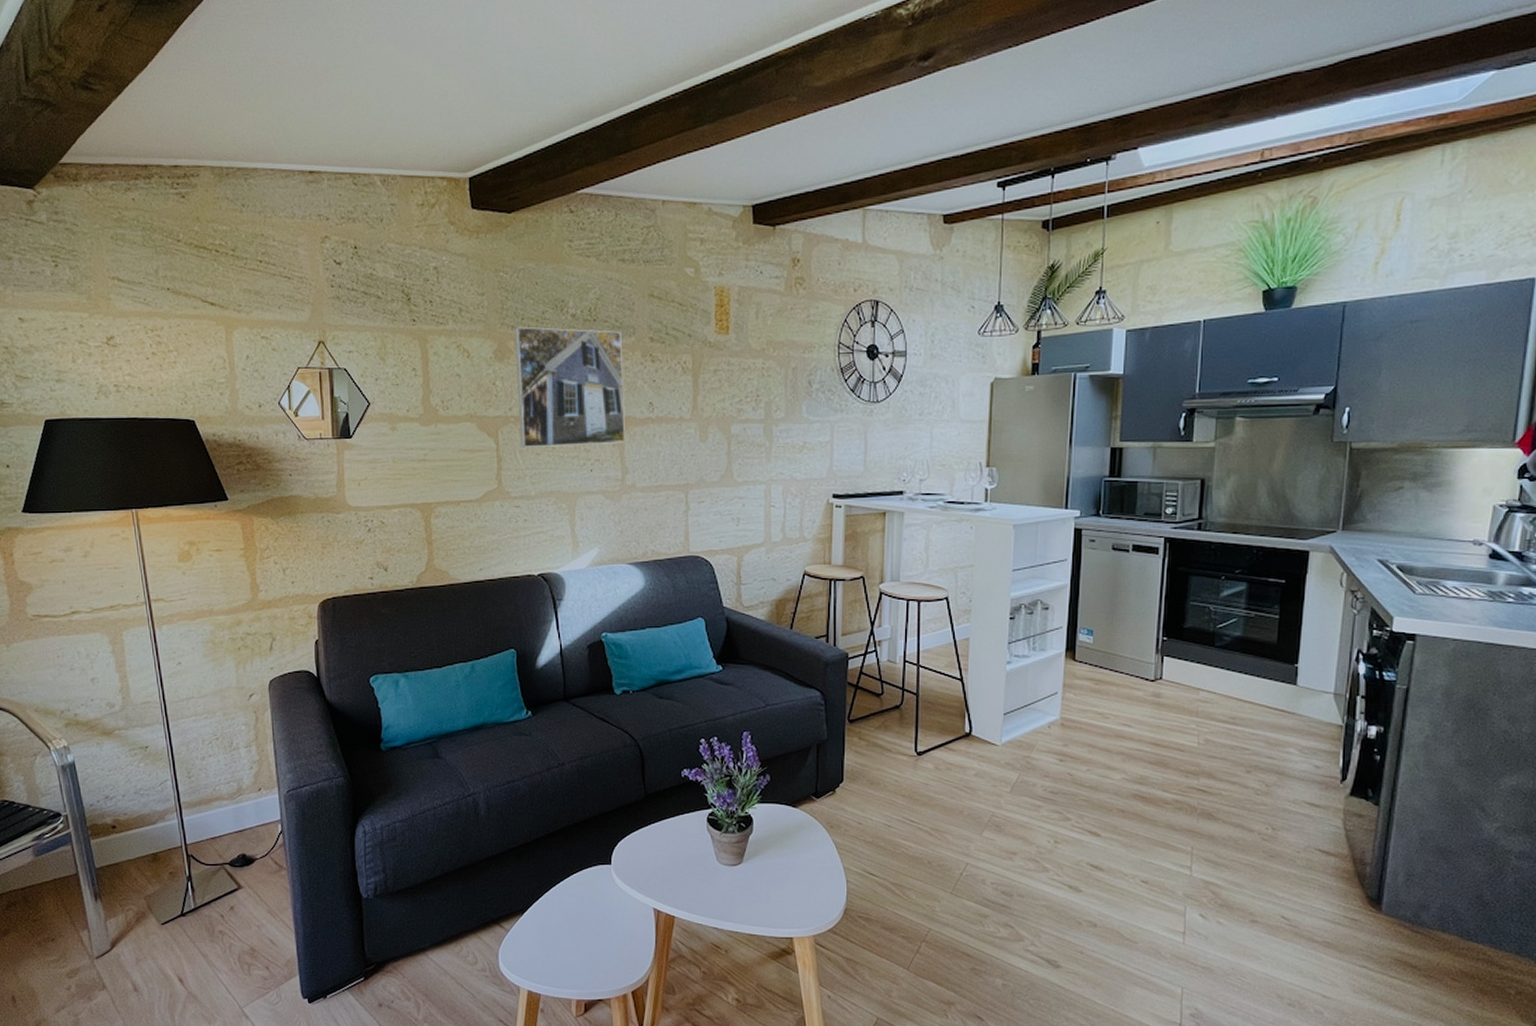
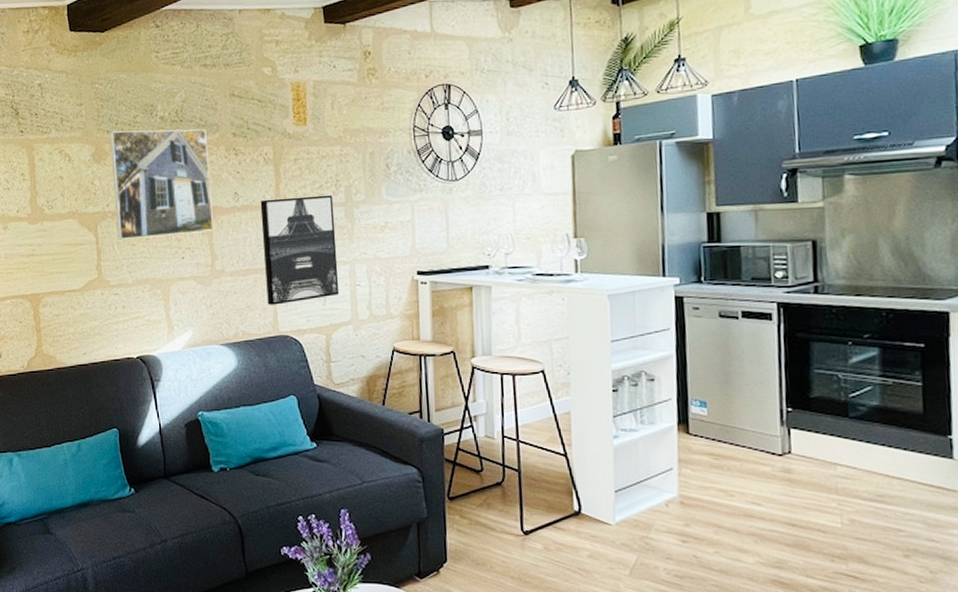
wall art: none [676,410,754,524] -> present [260,194,340,305]

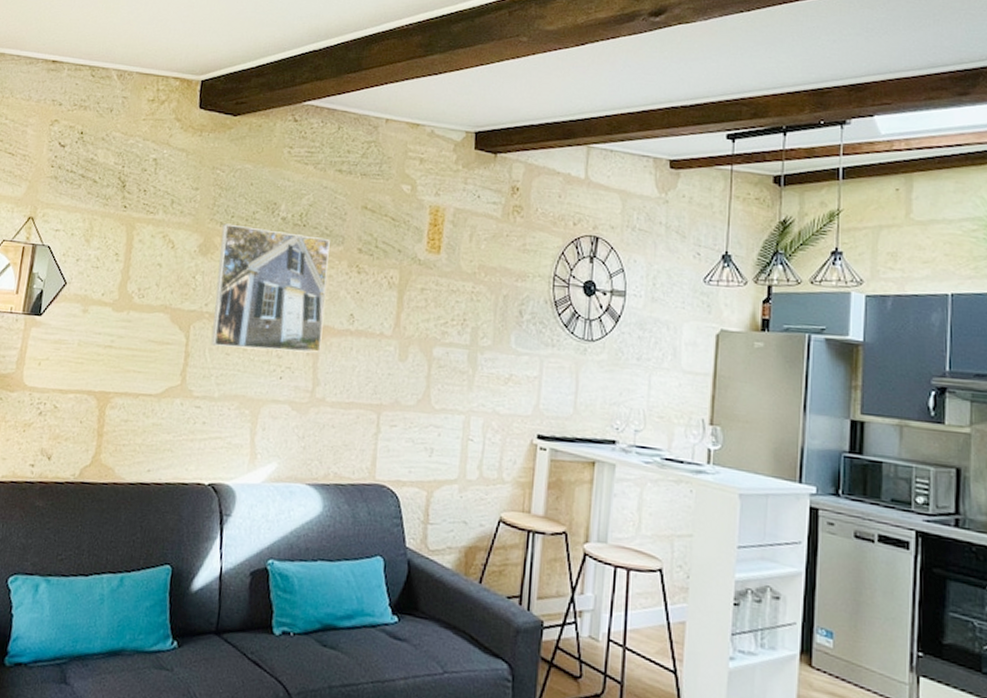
wall art: present [260,194,340,305] -> none [367,327,458,449]

